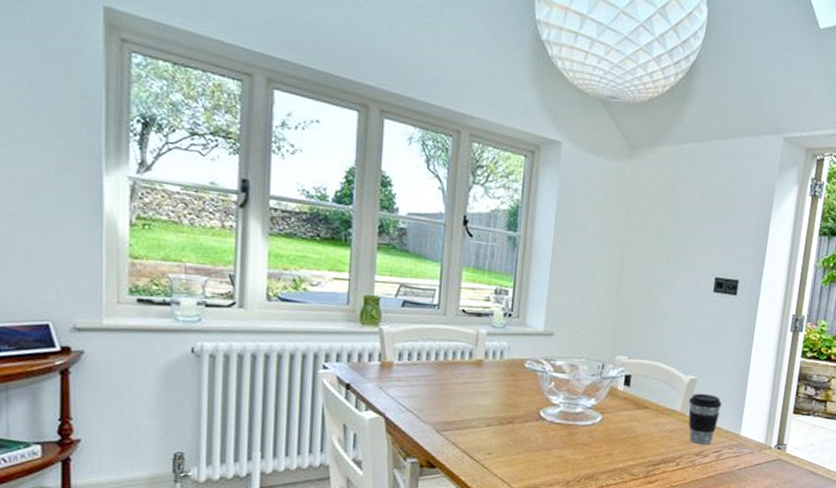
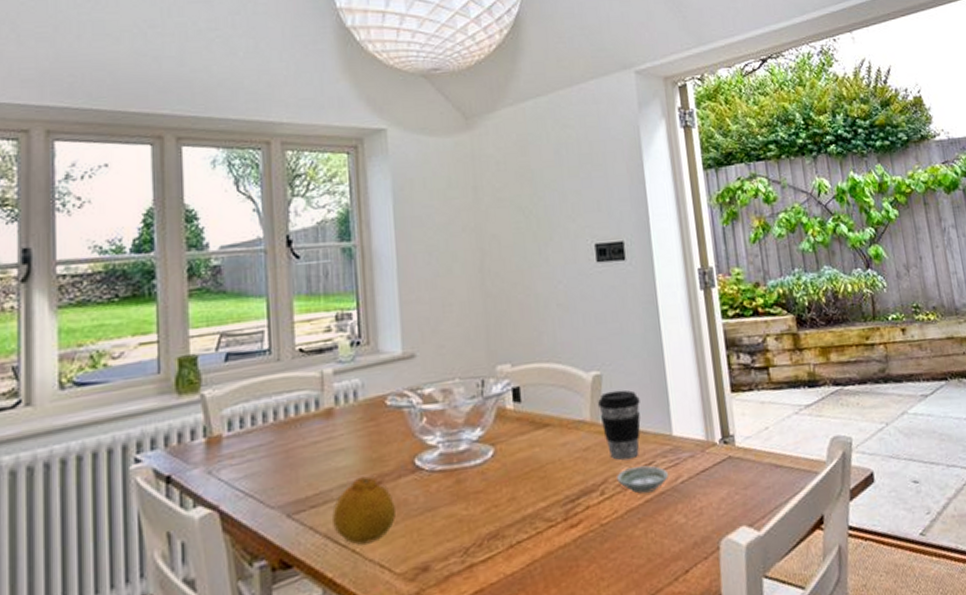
fruit: none [471,415,520,463] -> present [332,476,396,545]
saucer: none [691,451,730,471] -> present [617,465,668,494]

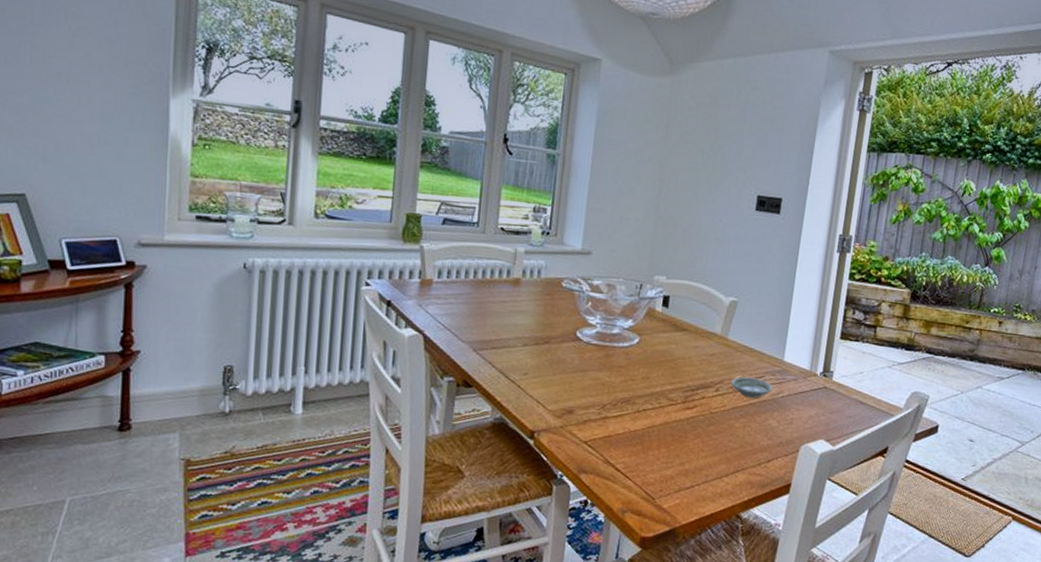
fruit: present [332,476,396,545] -> none [507,335,556,384]
coffee cup: present [598,390,641,461] -> none [728,315,764,371]

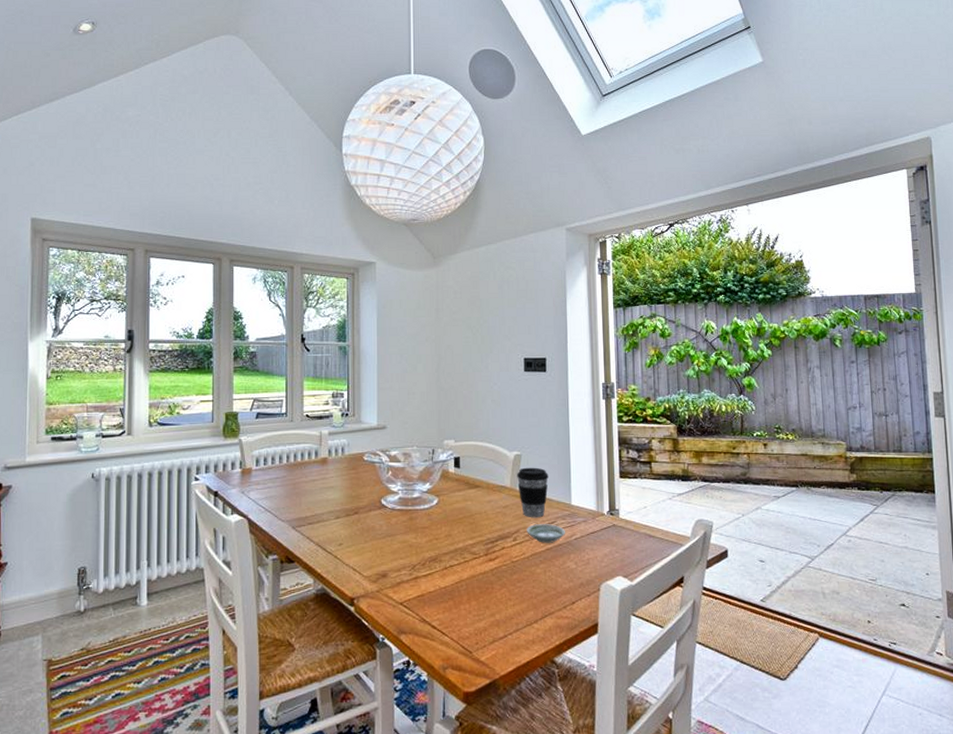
coffee cup: none [728,315,764,371] -> present [517,467,549,518]

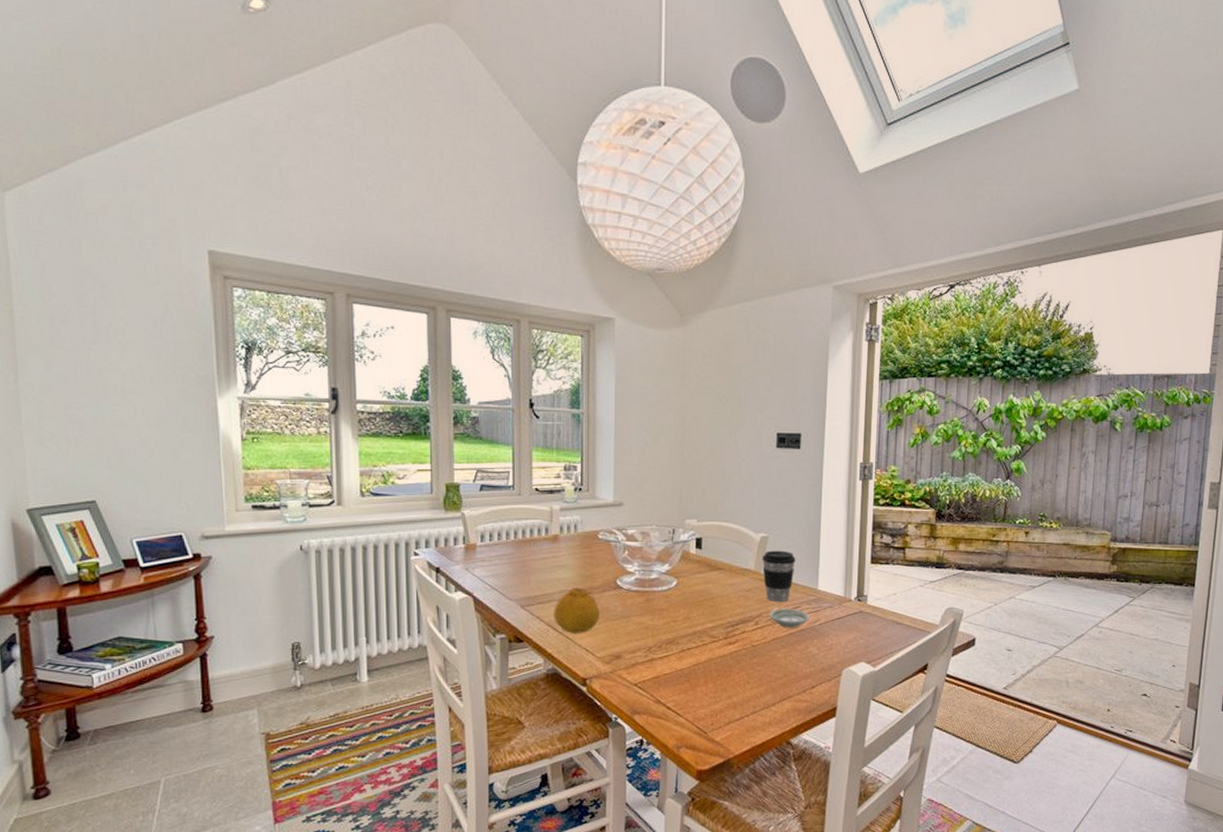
fruit: none [323,507,366,553] -> present [554,587,599,634]

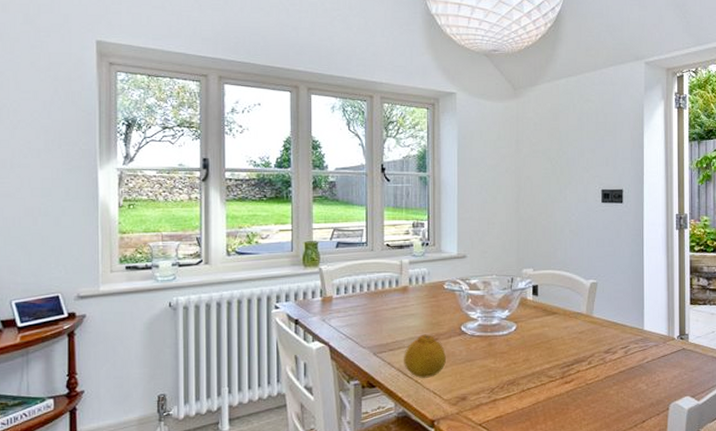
coffee cup: present [762,550,796,603] -> none [593,295,623,343]
saucer: present [769,609,810,628] -> none [601,348,638,366]

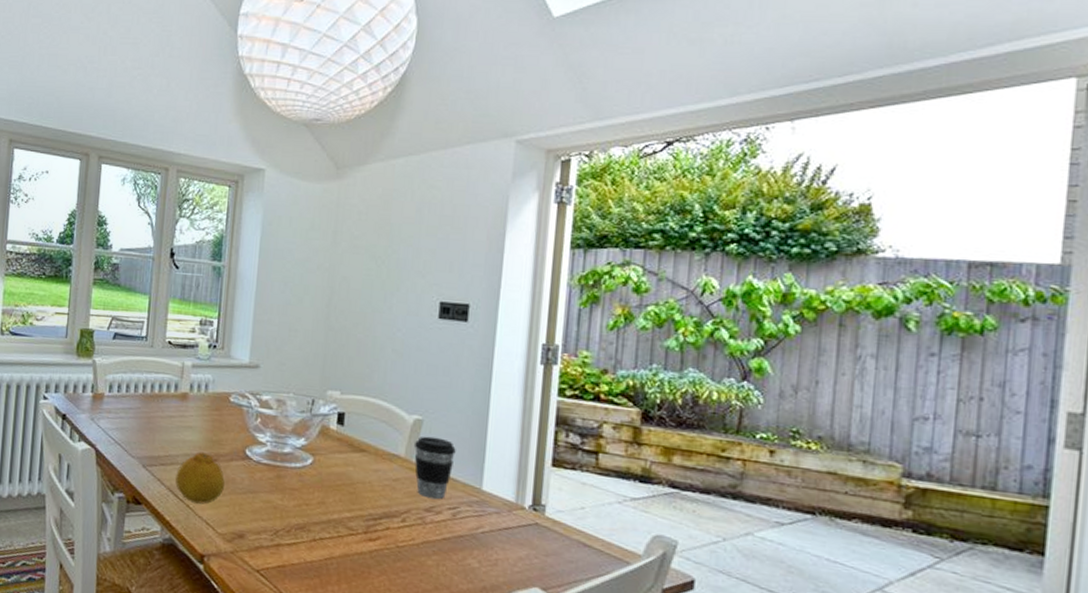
coffee cup: none [593,295,623,343] -> present [414,436,456,500]

